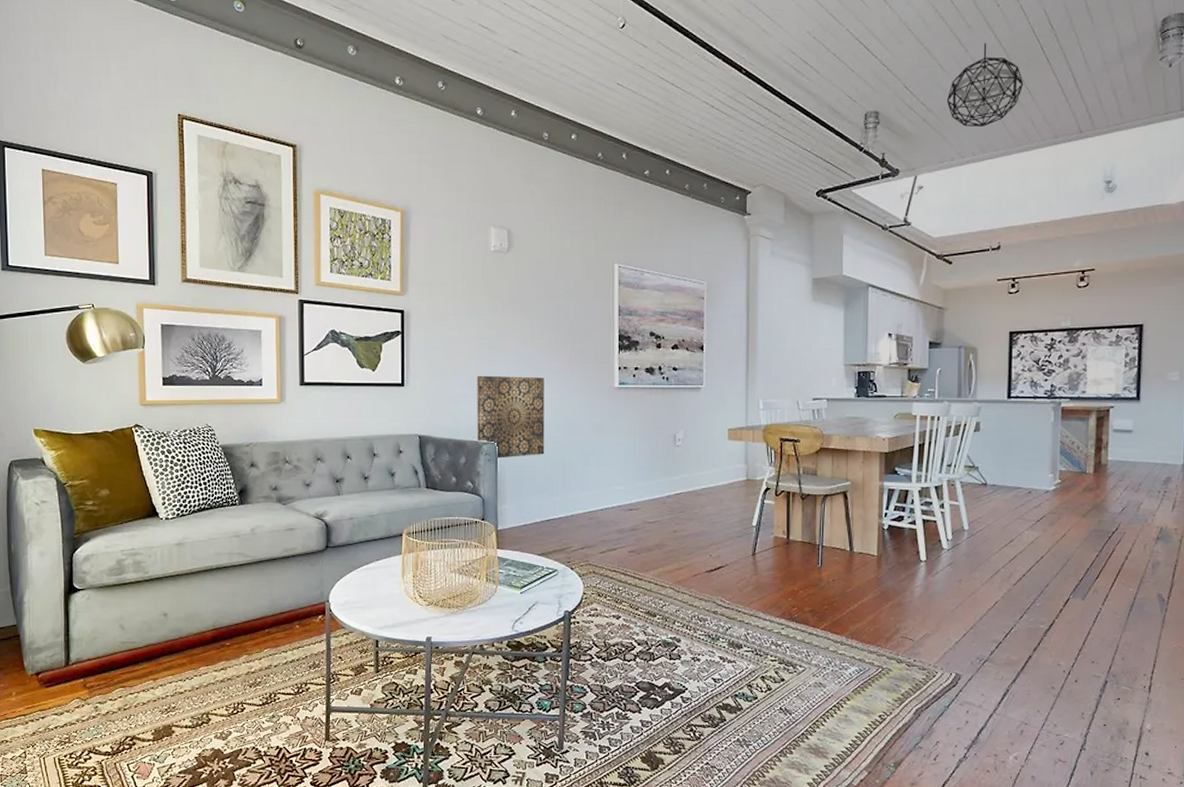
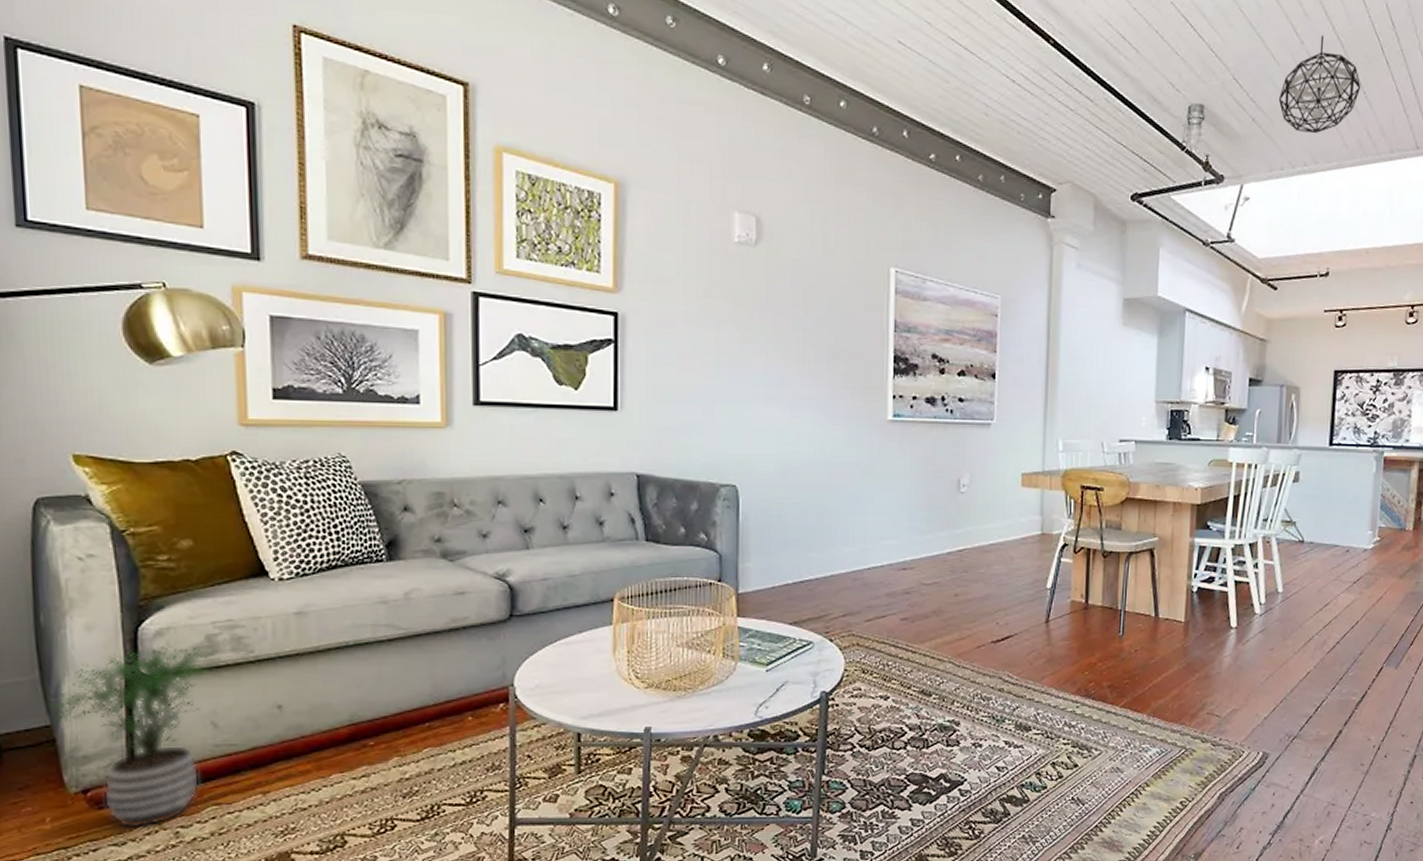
potted plant: none [15,567,123,704] -> present [47,645,216,830]
wall art: present [477,375,545,459] -> none [713,399,800,505]

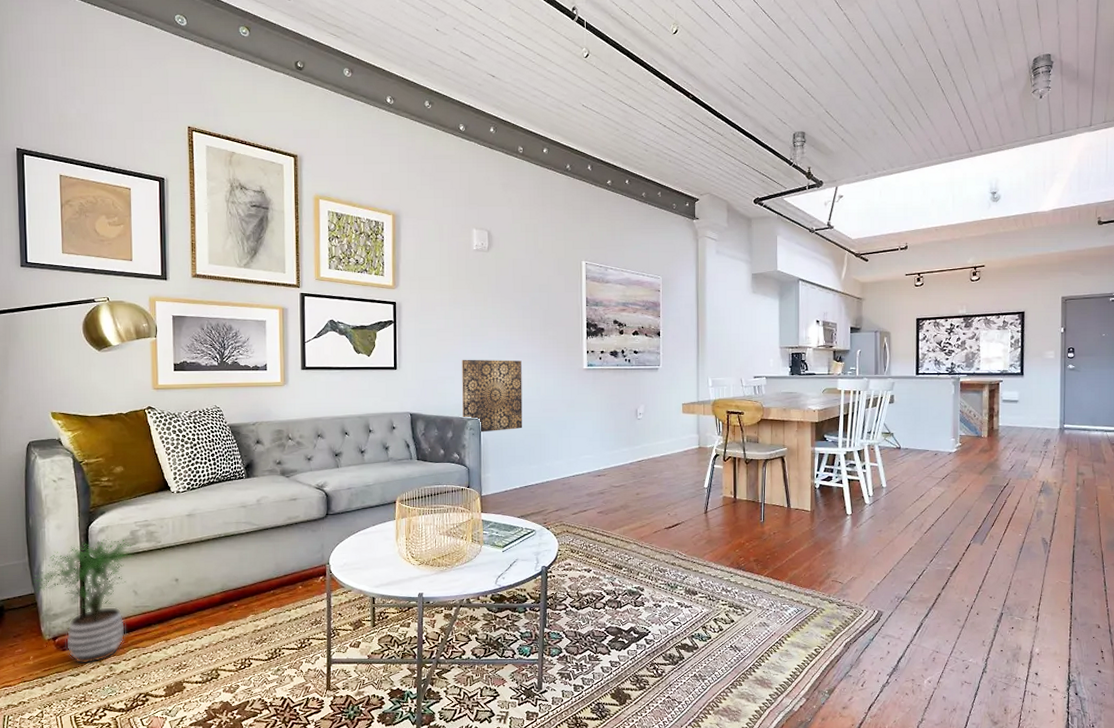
wall art: none [713,399,800,505] -> present [462,359,523,433]
pendant light: present [1278,35,1361,134] -> none [860,75,924,147]

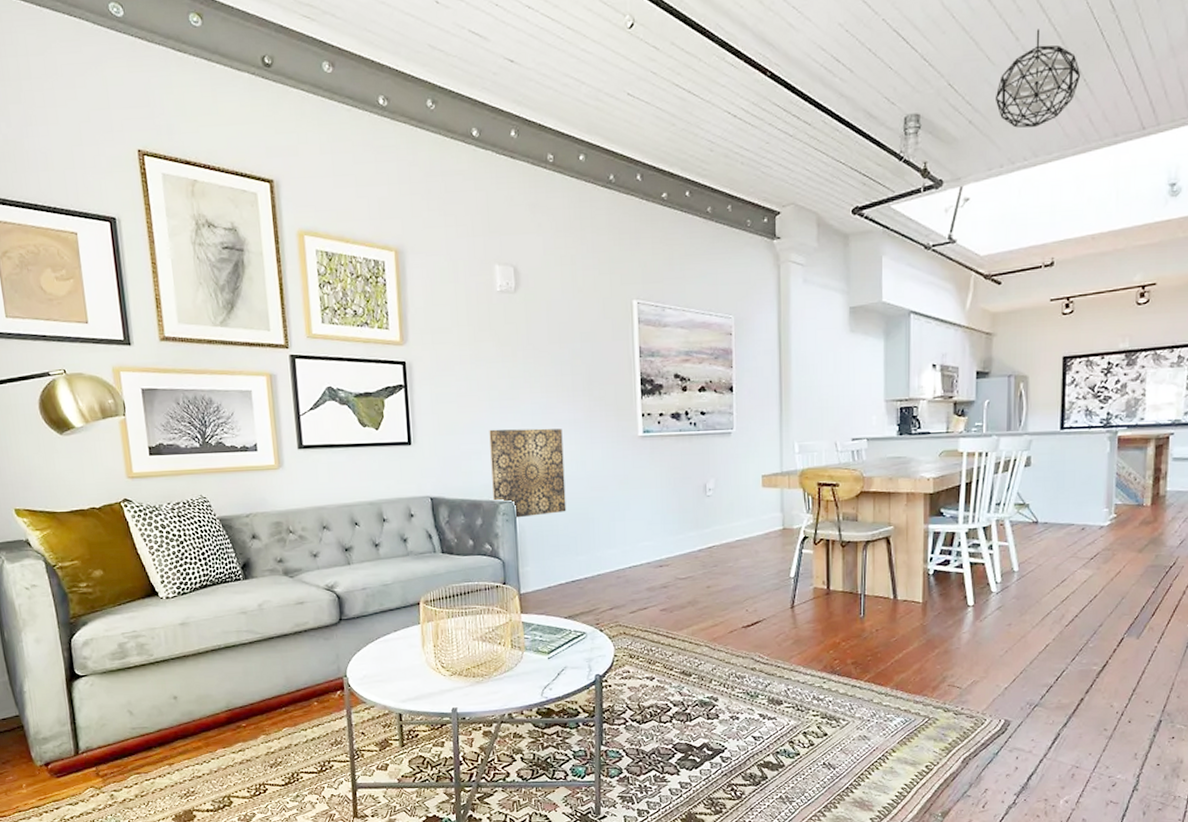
potted plant: present [33,538,137,665] -> none [15,652,128,793]
pendant light: none [860,75,924,147] -> present [995,29,1081,128]

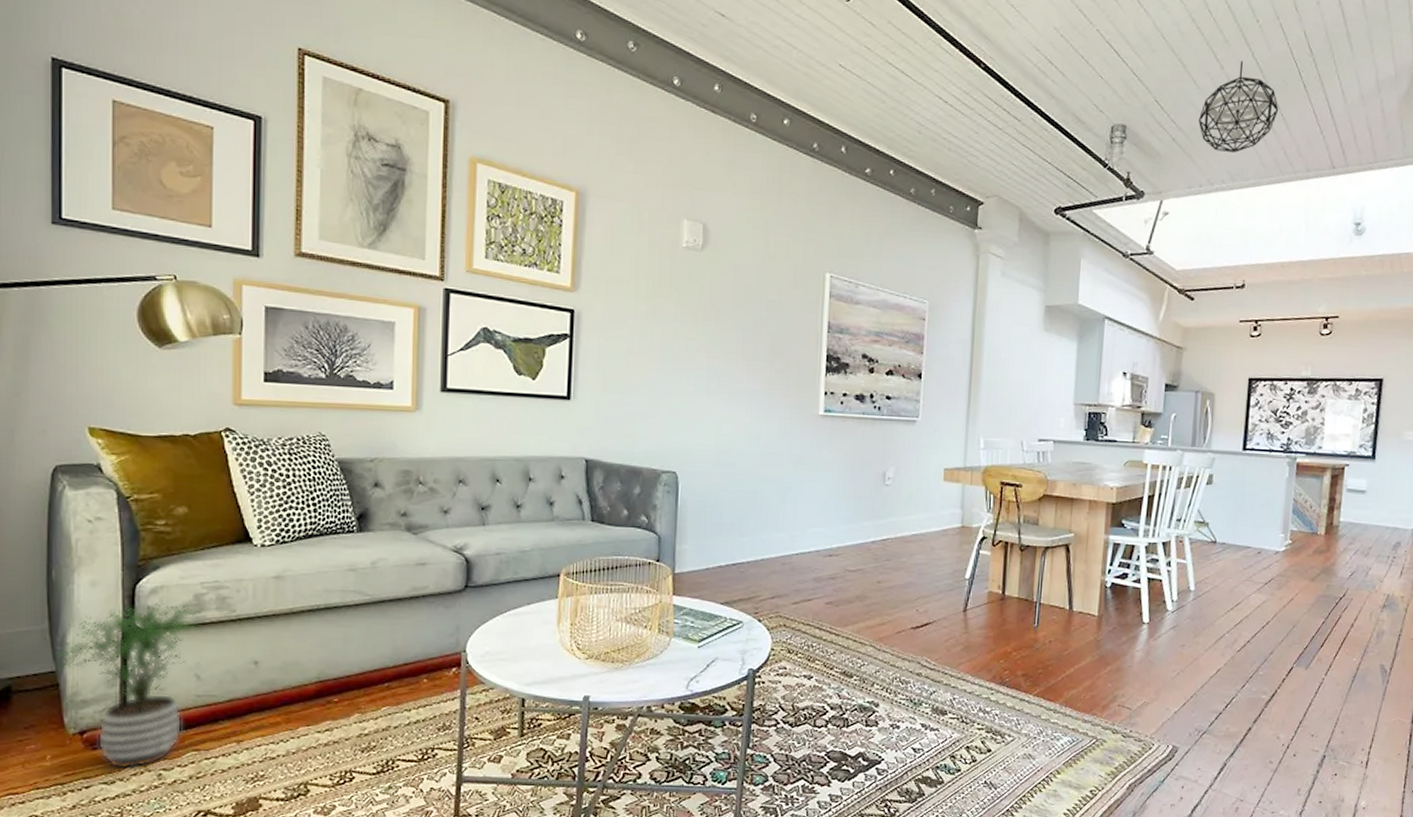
potted plant: none [15,652,128,793] -> present [54,602,201,770]
wall art: present [489,428,567,518] -> none [655,392,738,491]

